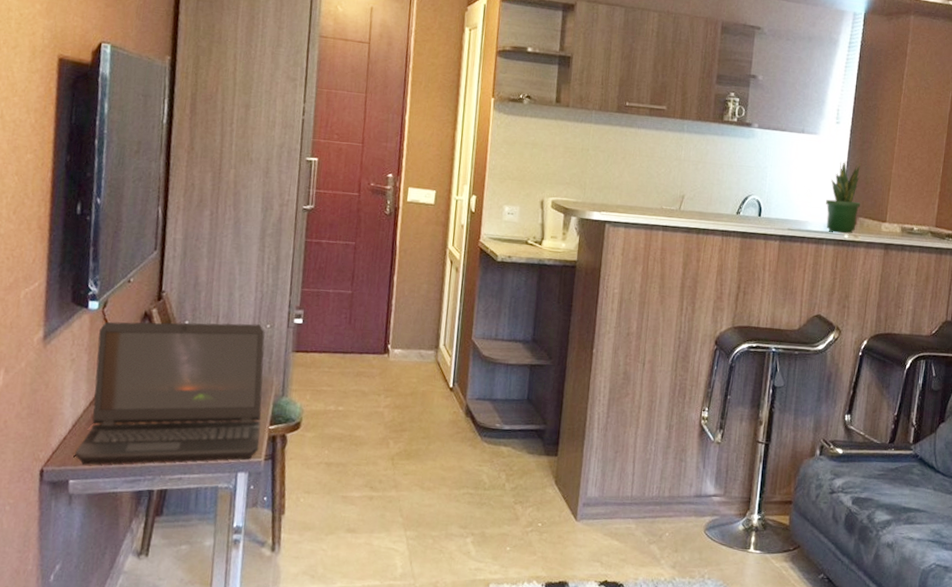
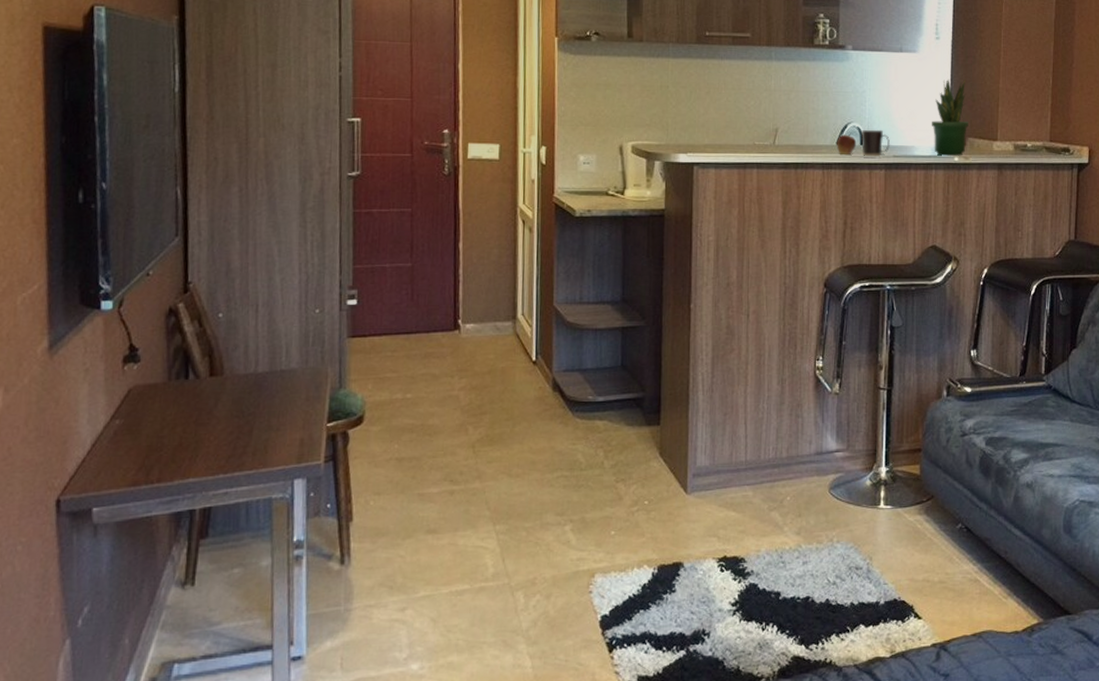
laptop computer: present [75,321,265,465] -> none [97,310,317,488]
fruit: none [736,204,756,225] -> present [837,132,857,155]
mug: none [759,202,786,229] -> present [861,129,890,158]

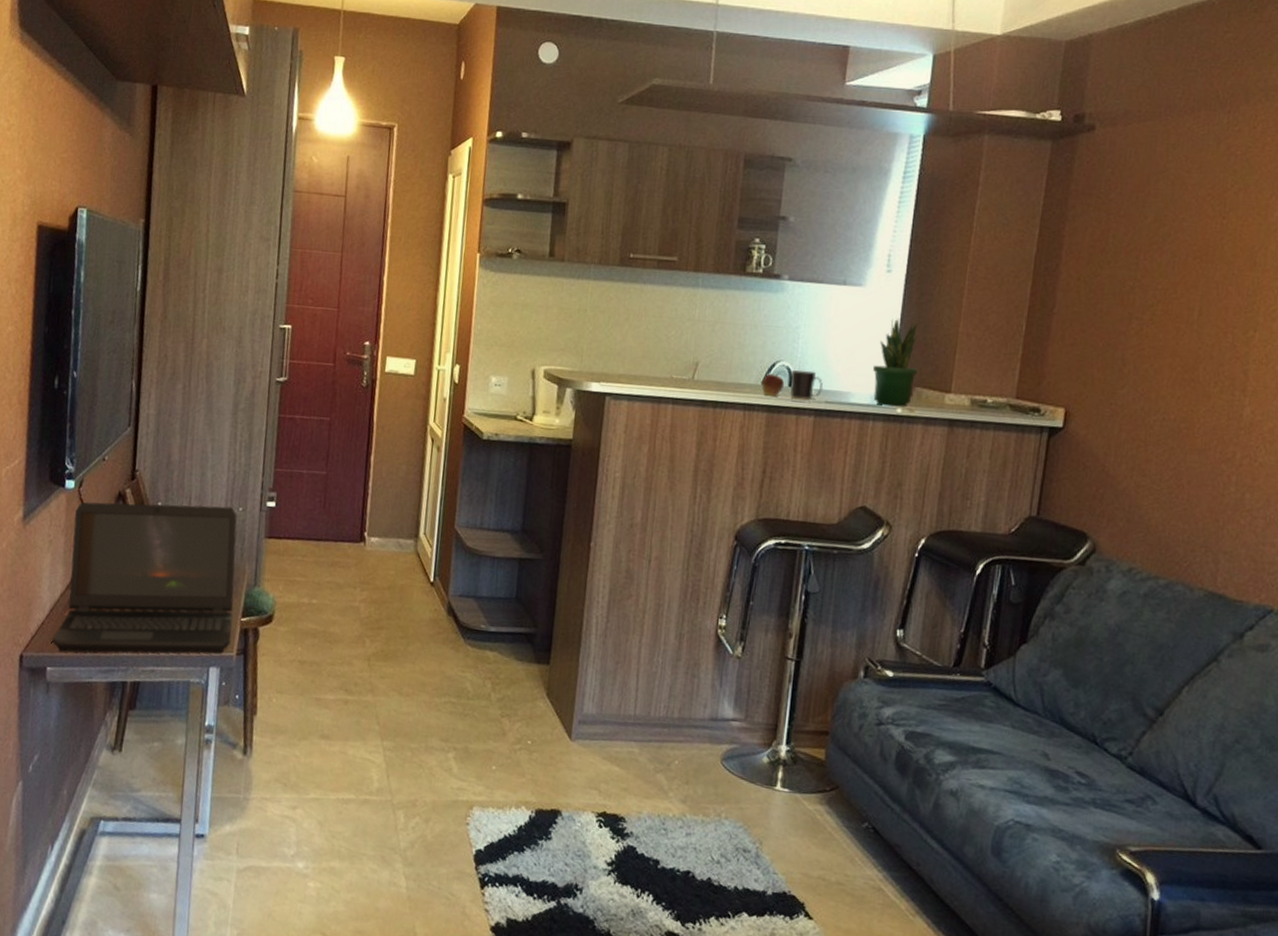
laptop computer: none [97,310,317,488] -> present [52,502,237,653]

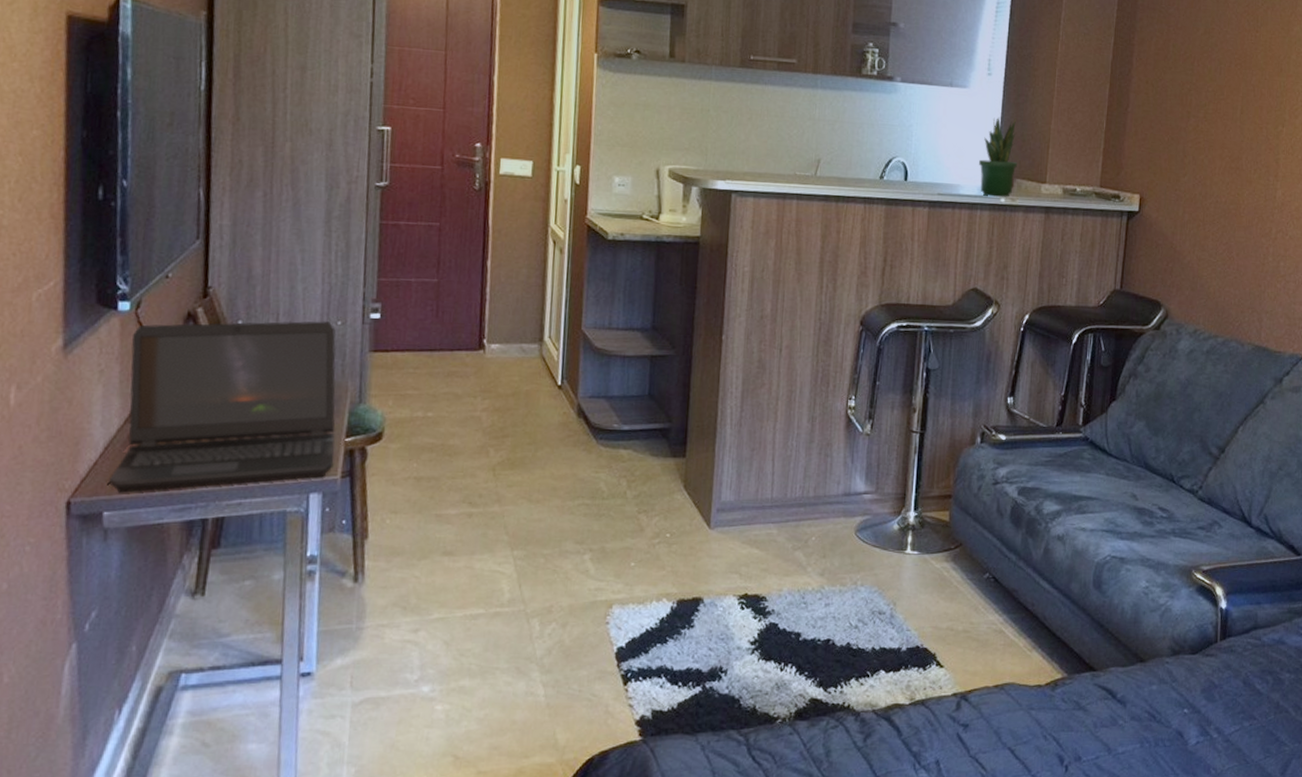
fruit: present [761,371,785,397] -> none [880,167,901,191]
mug: present [790,369,823,402] -> none [906,165,935,195]

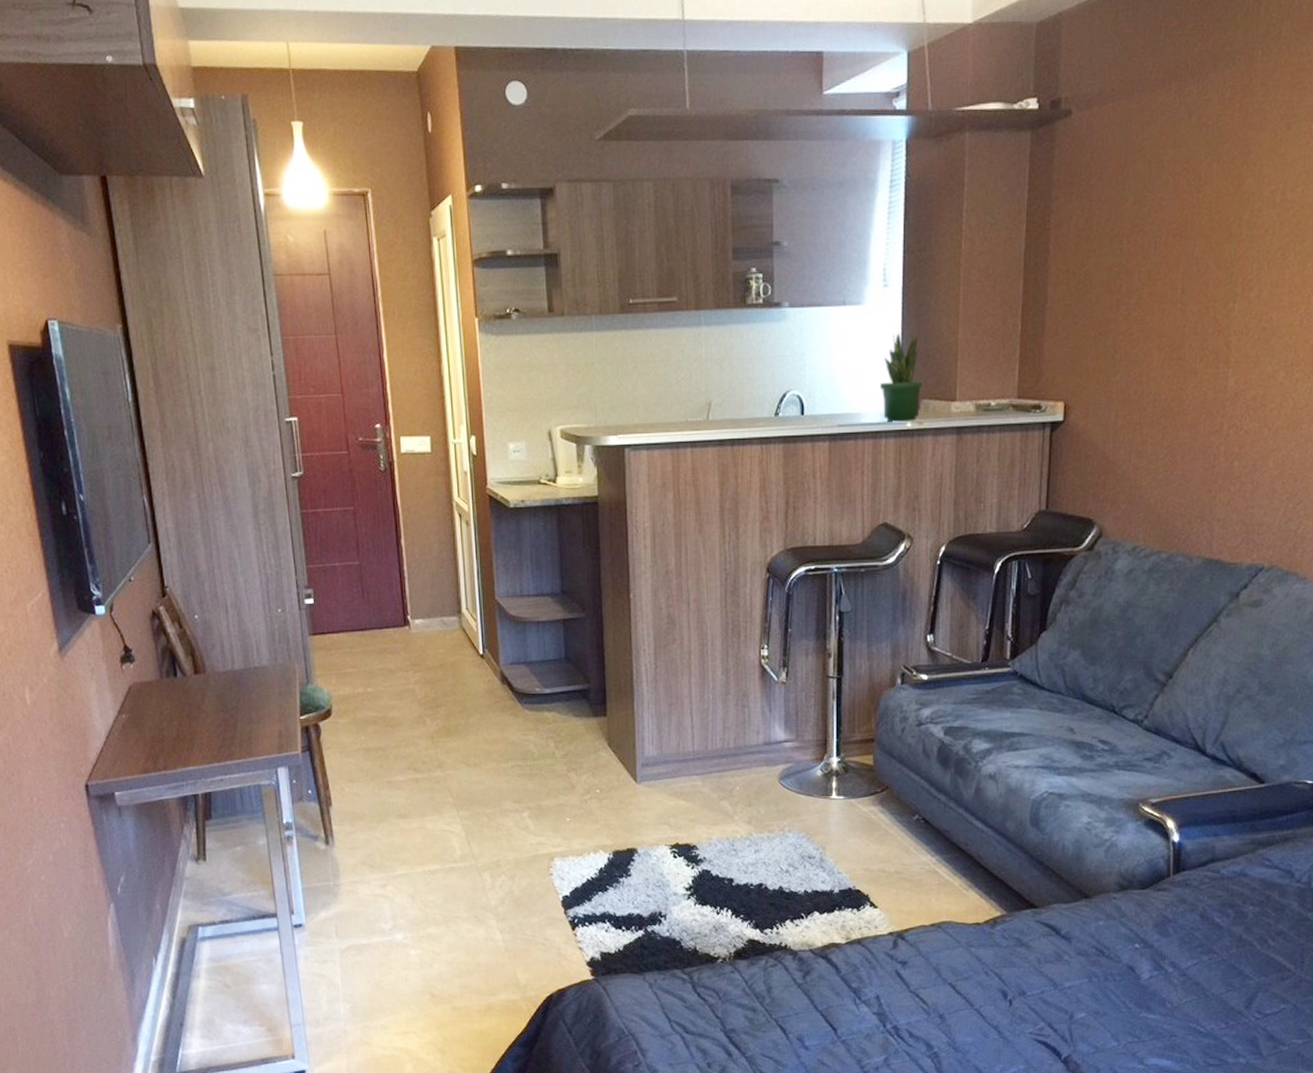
laptop computer: present [109,321,336,493] -> none [111,610,294,775]

